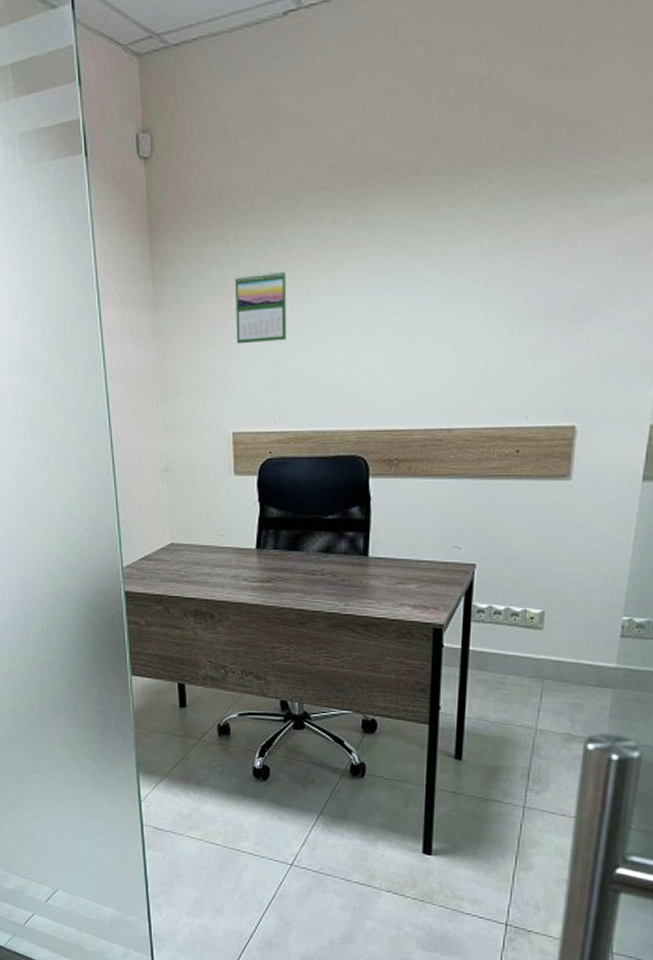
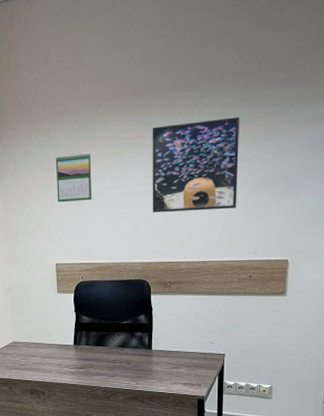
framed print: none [374,212,511,358] -> present [152,117,240,213]

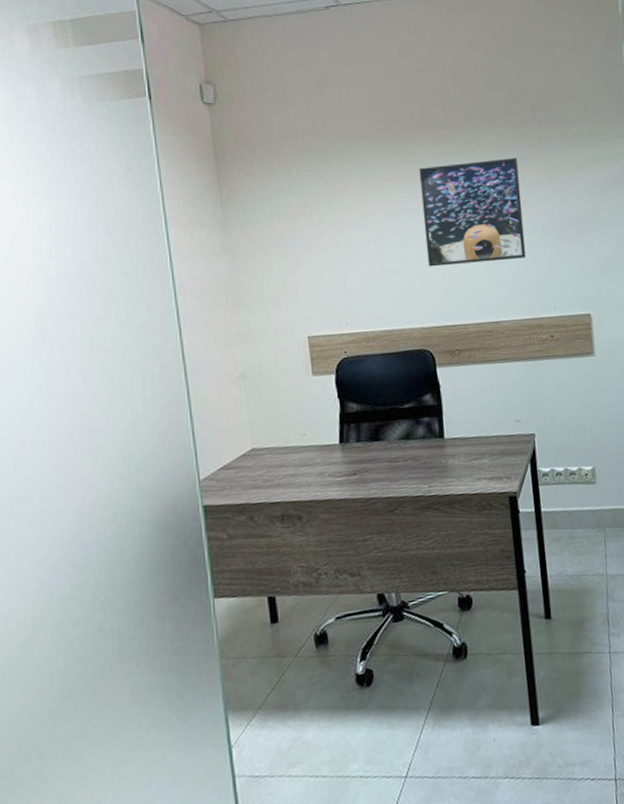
calendar: present [55,153,92,203] -> none [299,198,351,259]

